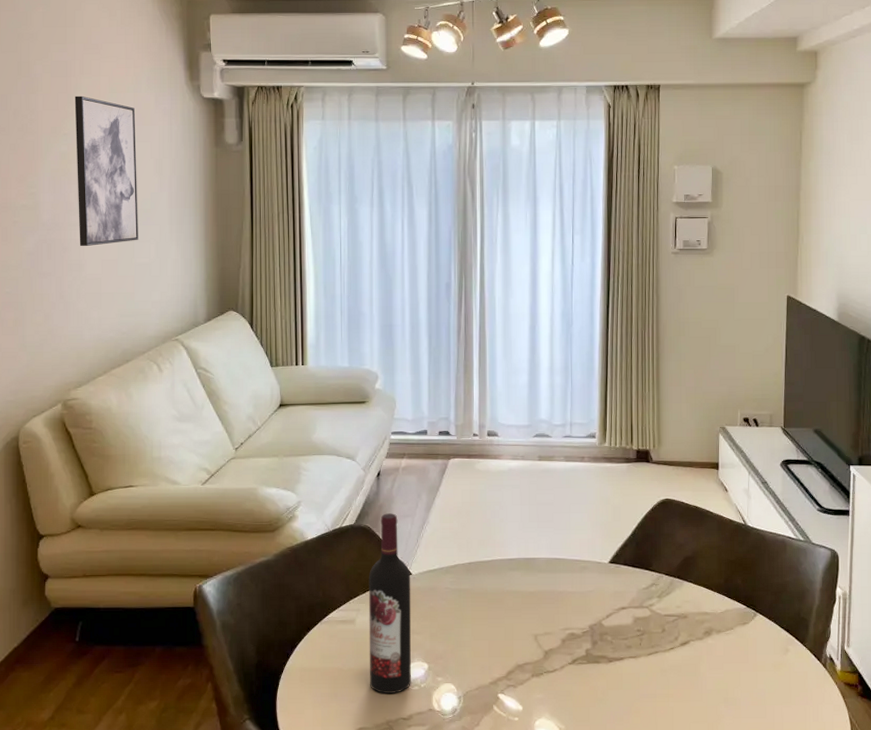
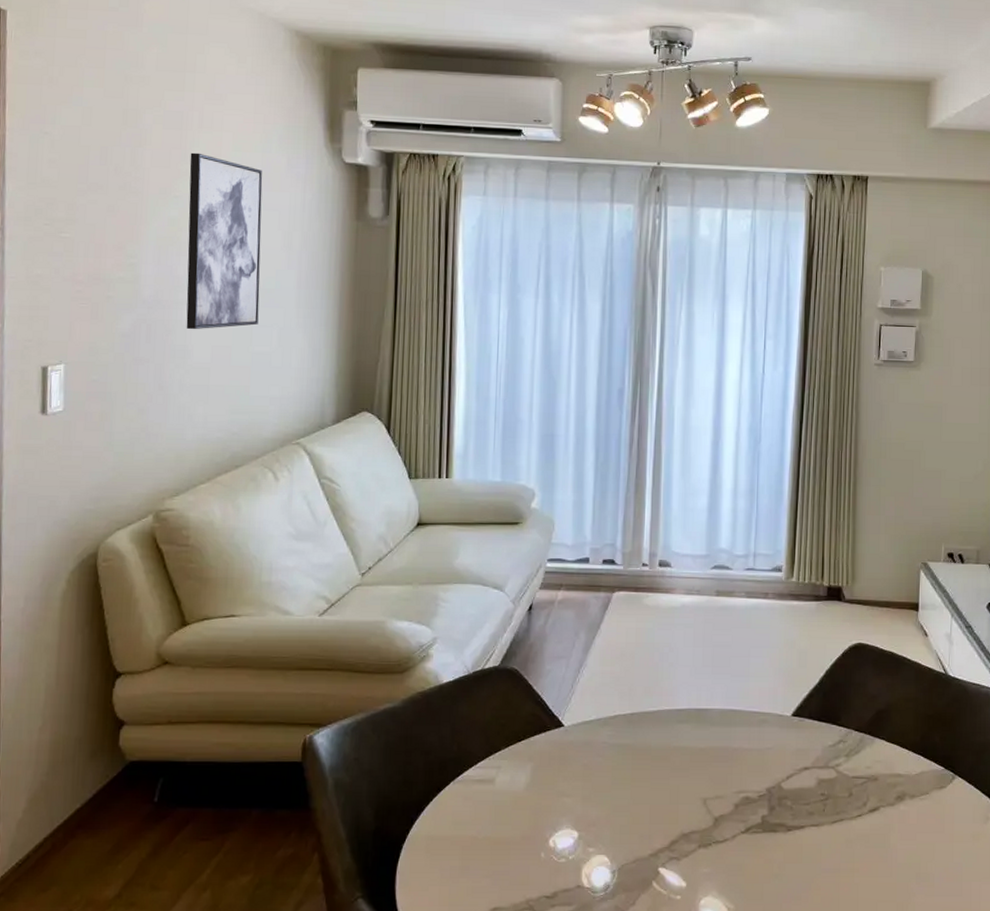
wine bottle: present [368,513,412,693] -> none [508,654,563,867]

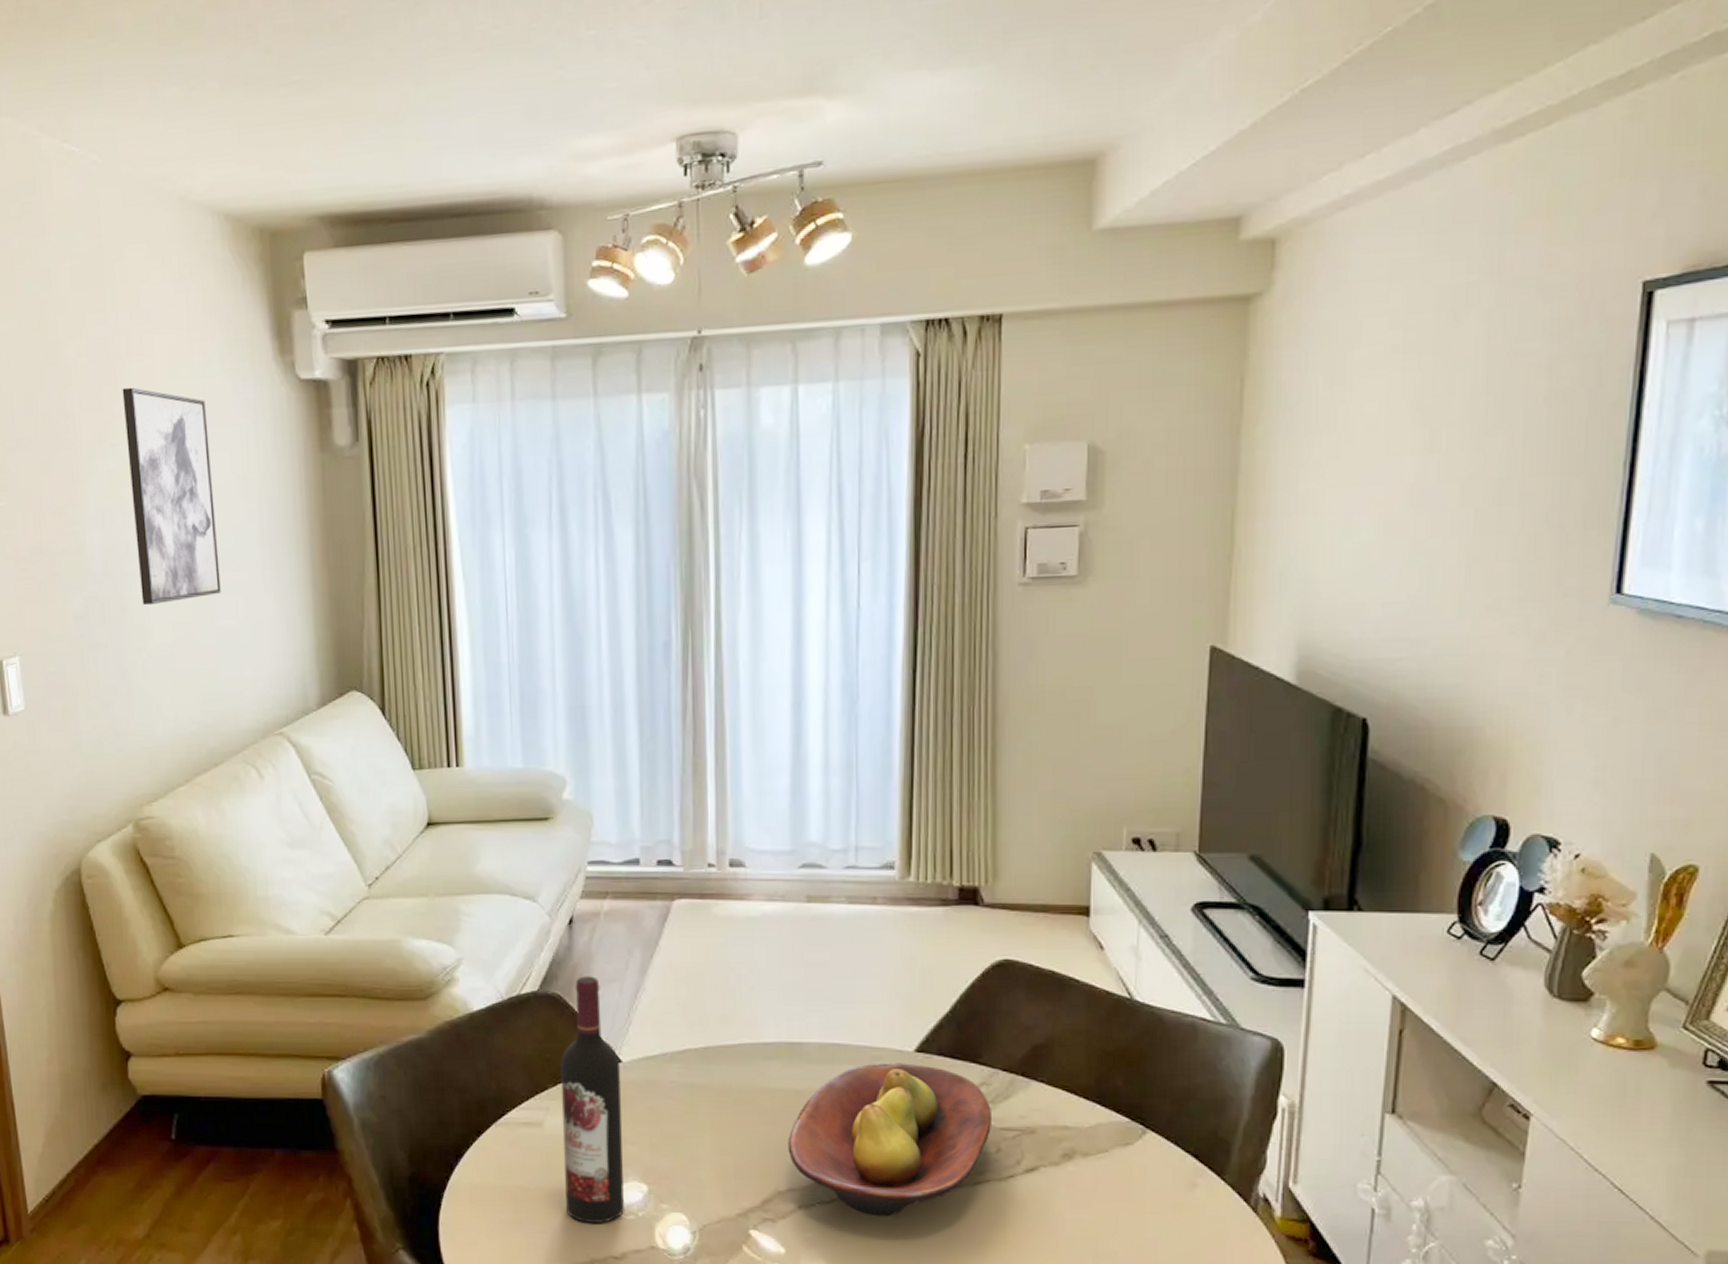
wine bottle: none [508,654,563,867] -> present [560,976,624,1223]
fruit bowl: none [692,725,847,851] -> present [788,1063,993,1216]

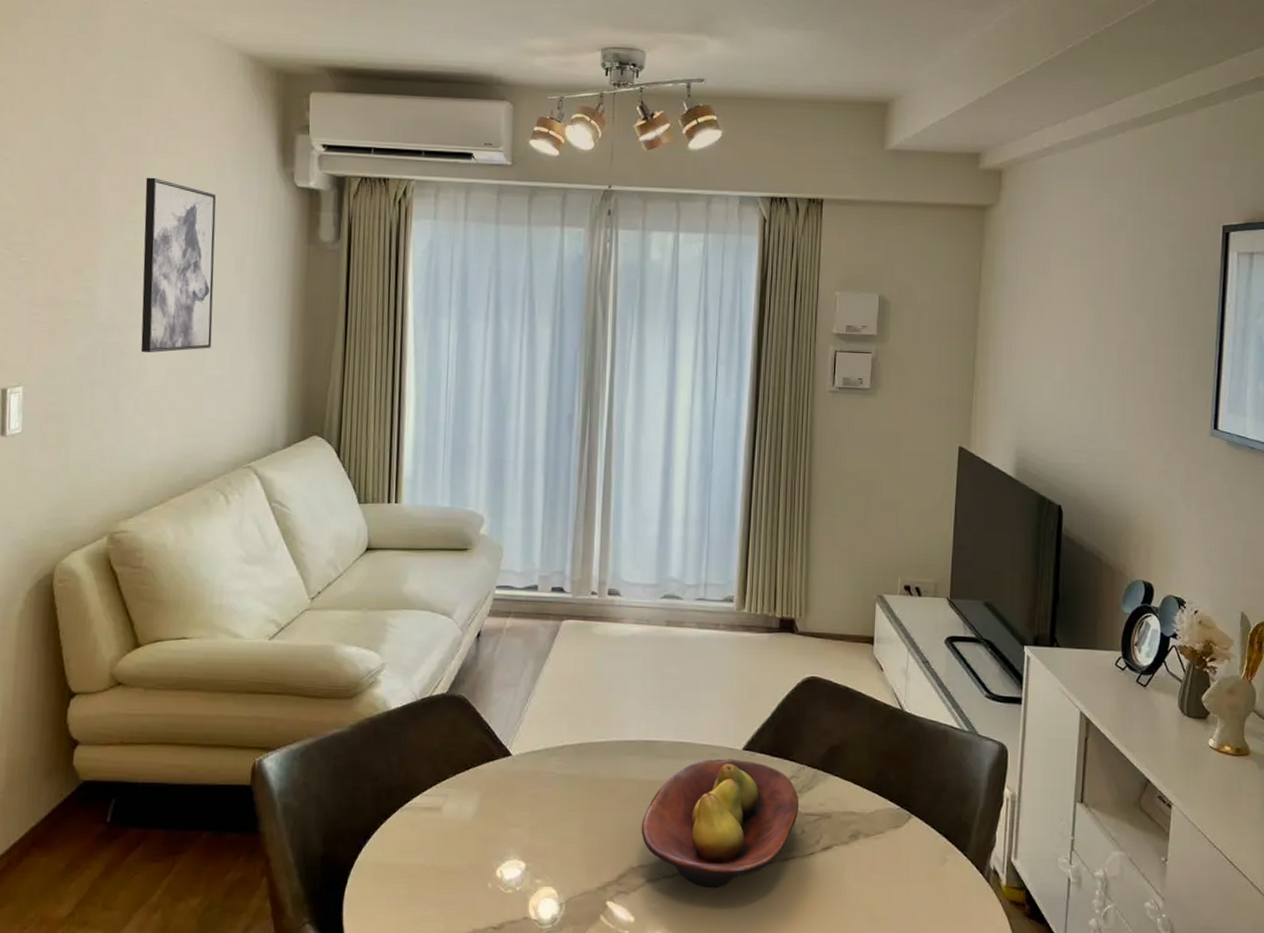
wine bottle: present [560,976,624,1223] -> none [455,681,511,897]

